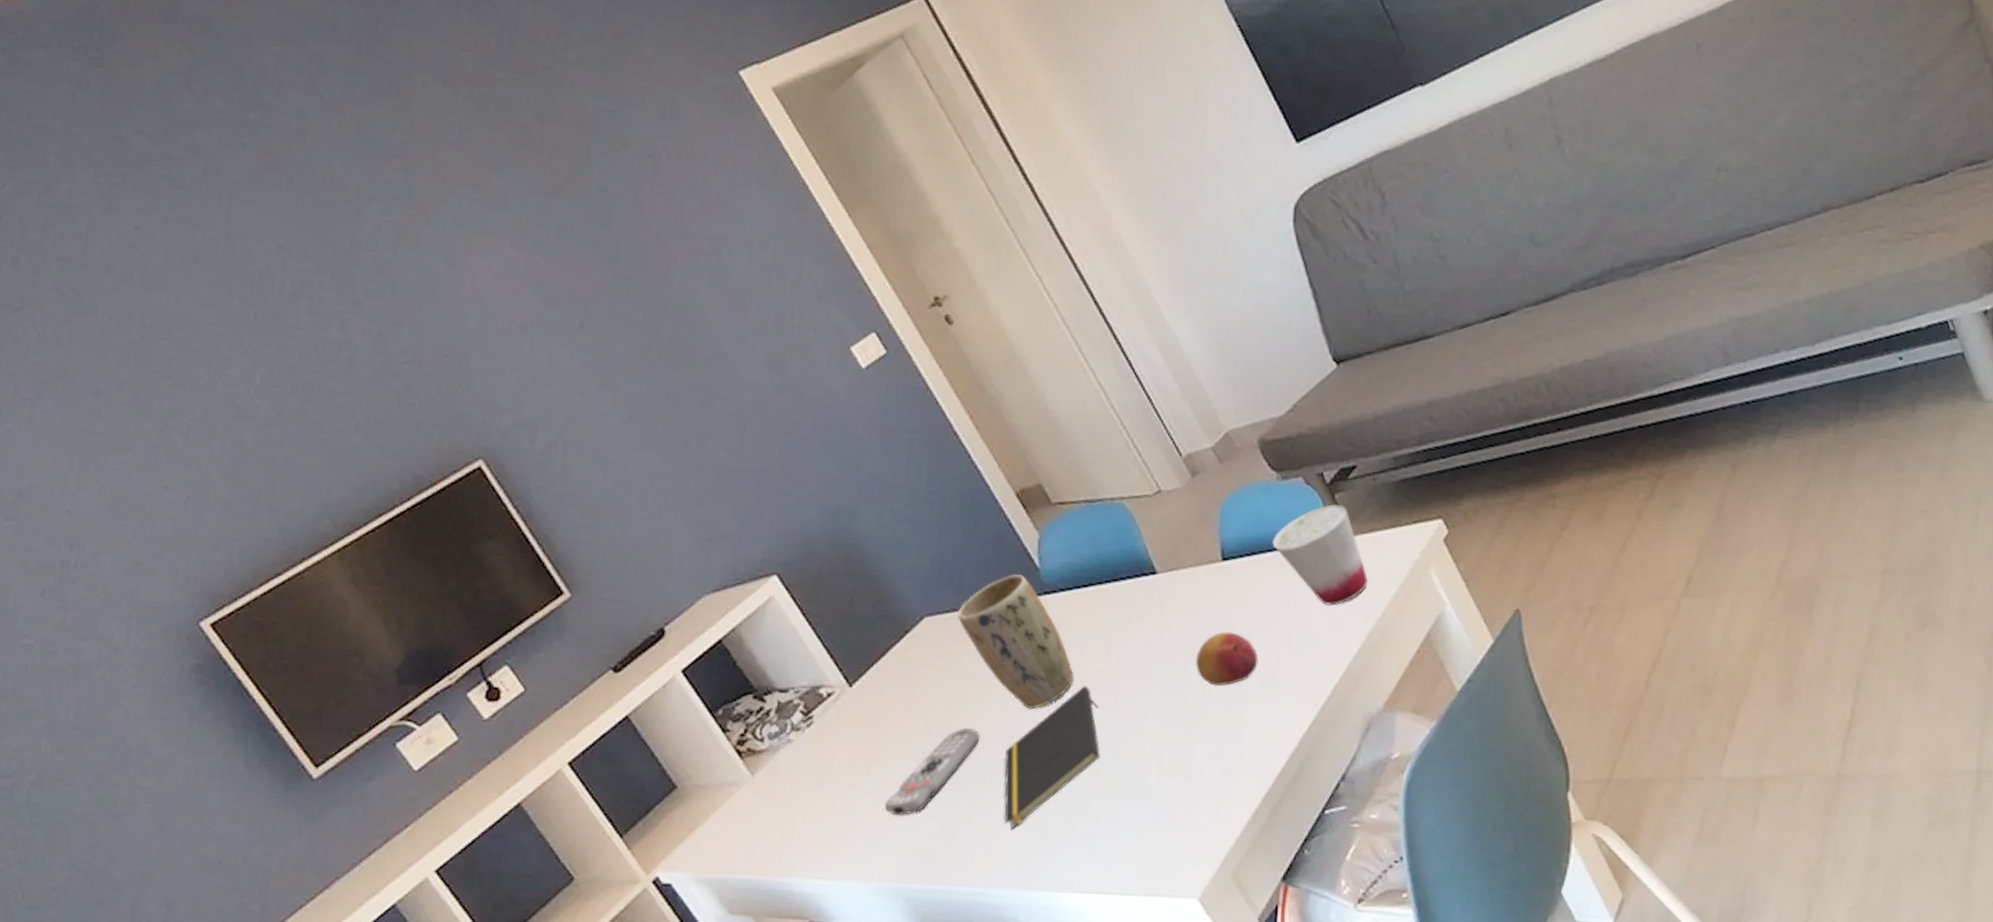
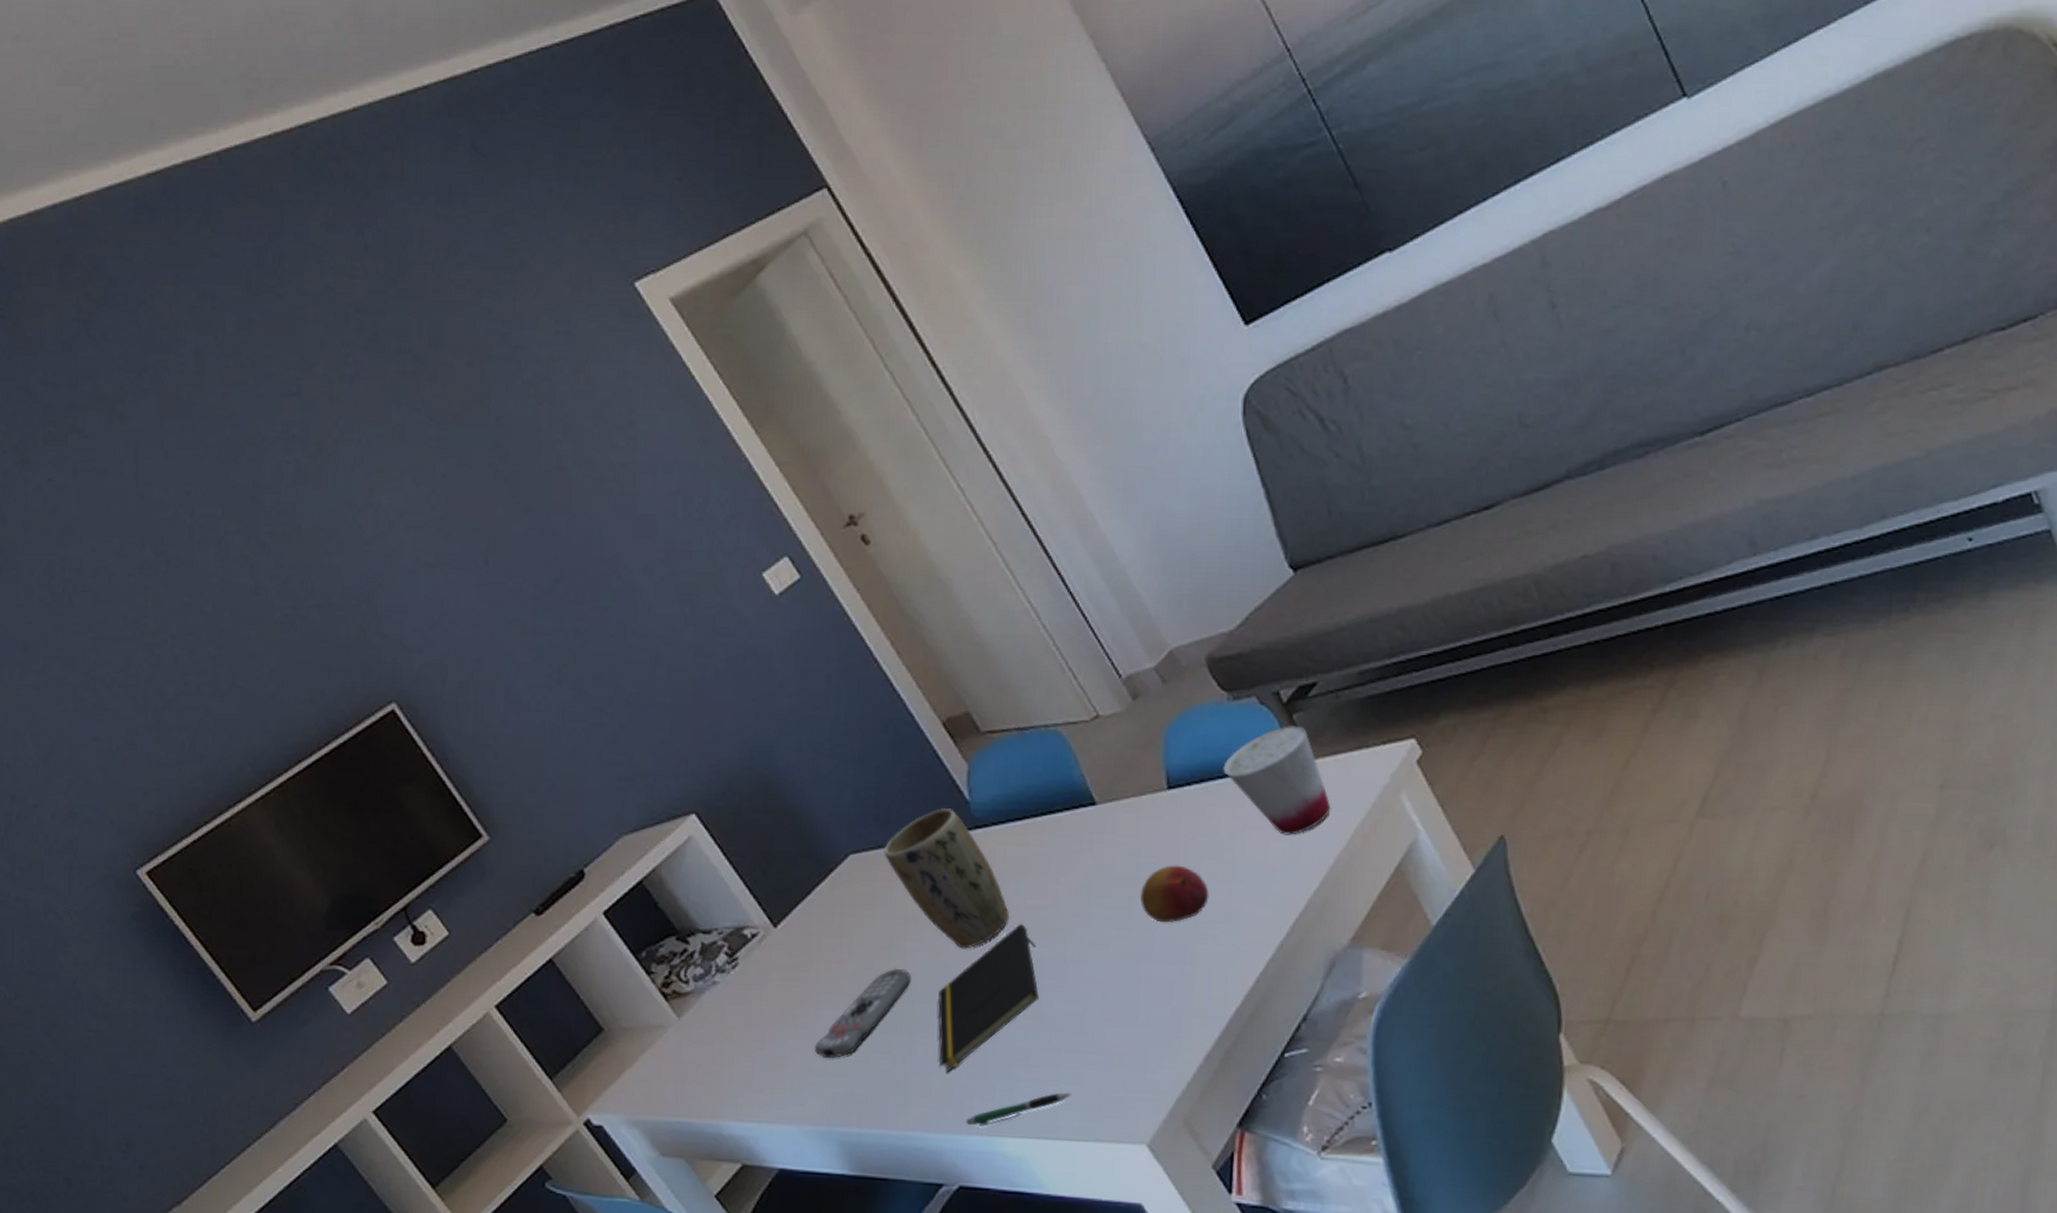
pen: none [1028,848,1129,882] -> present [966,1092,1071,1127]

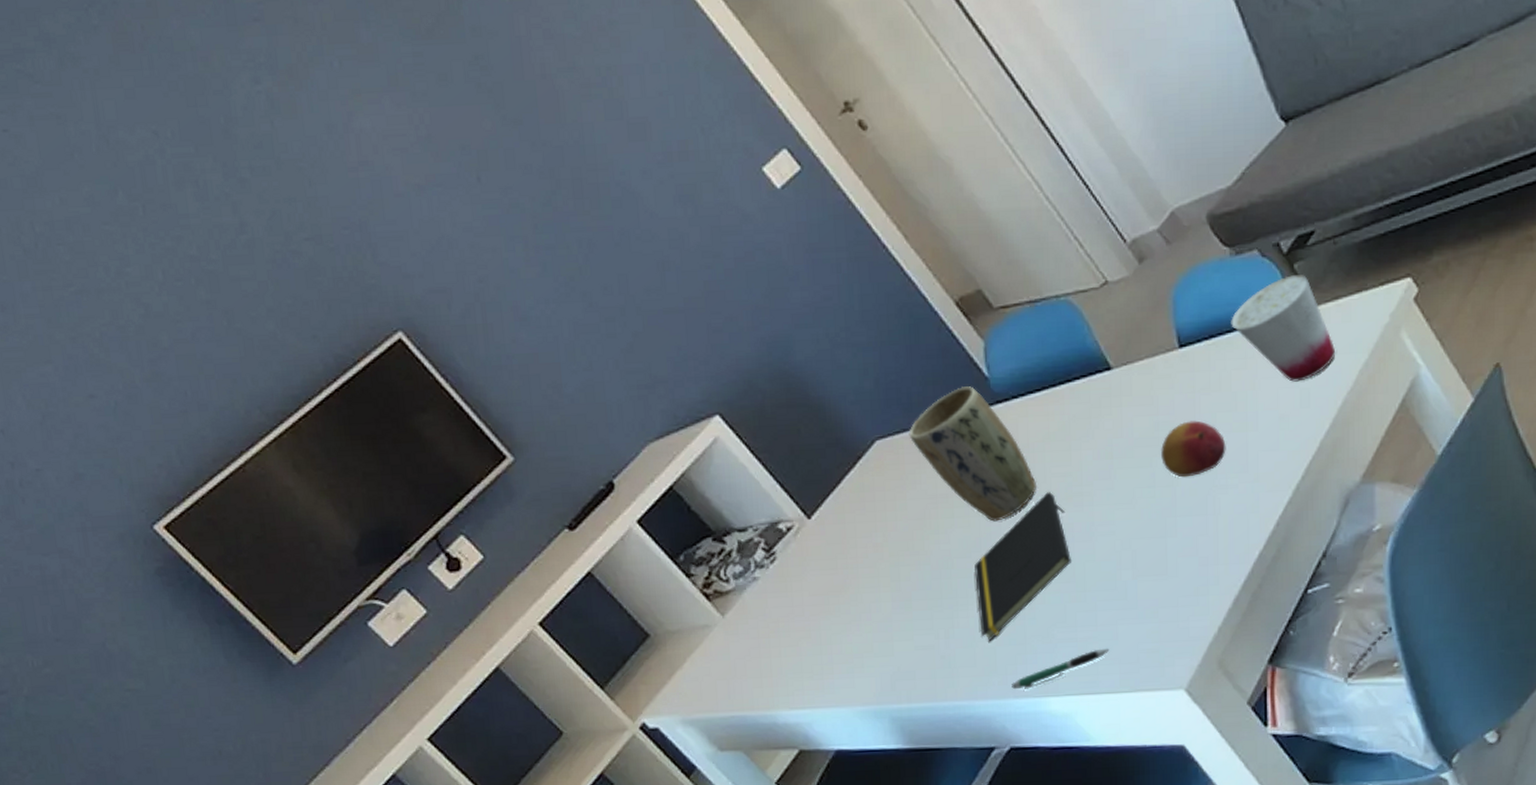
remote control: present [814,968,912,1058] -> none [858,546,947,640]

